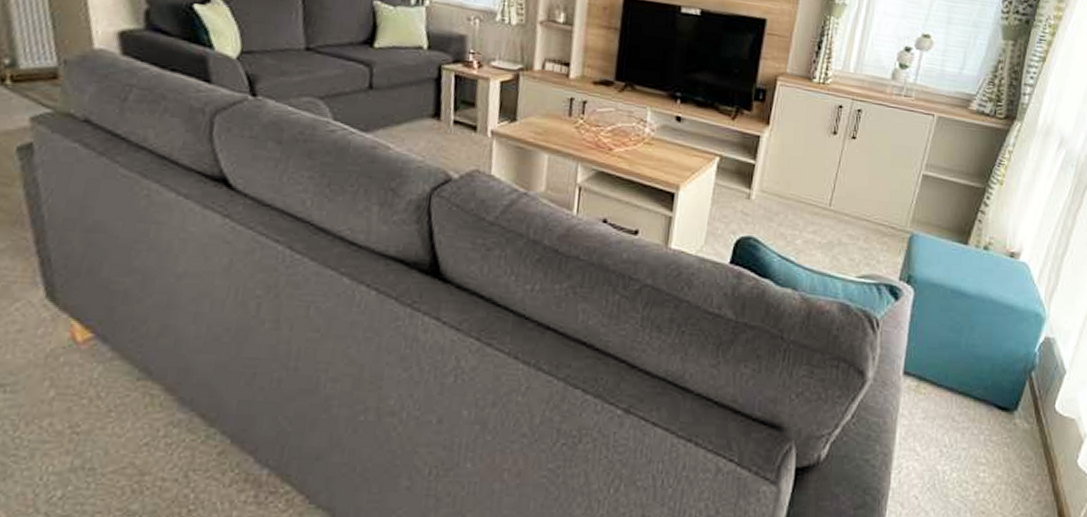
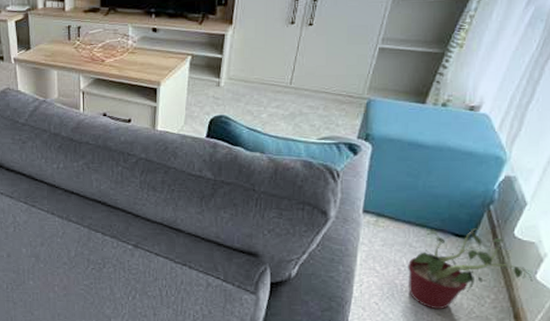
potted plant: none [950,399,1078,506] -> present [408,228,536,310]

